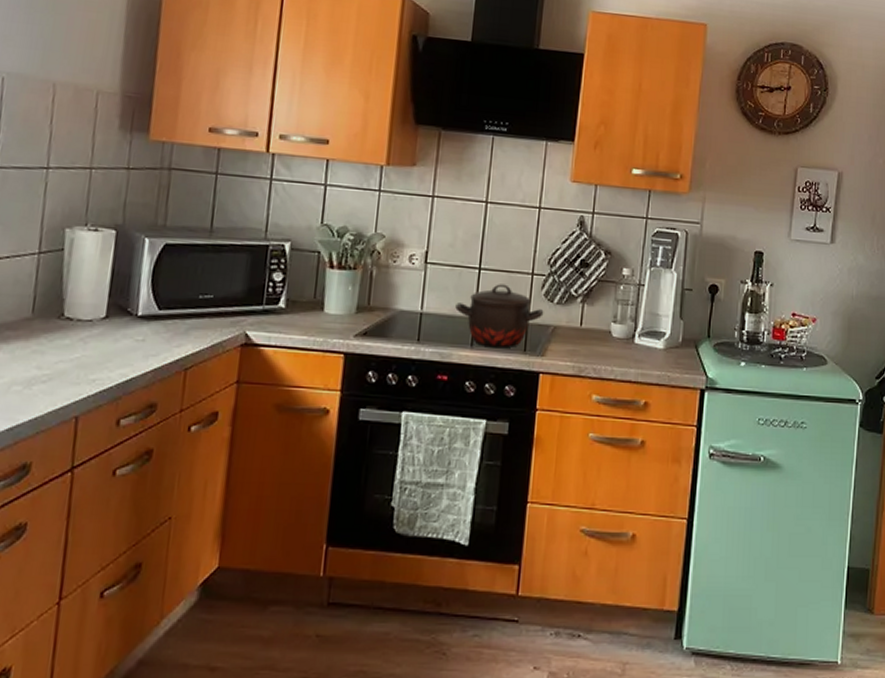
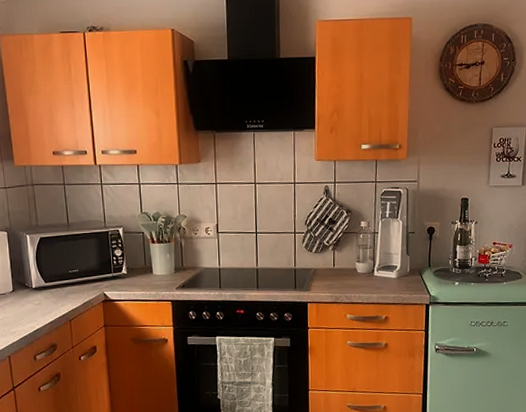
cooking pot: present [455,284,544,349] -> none [243,242,306,288]

